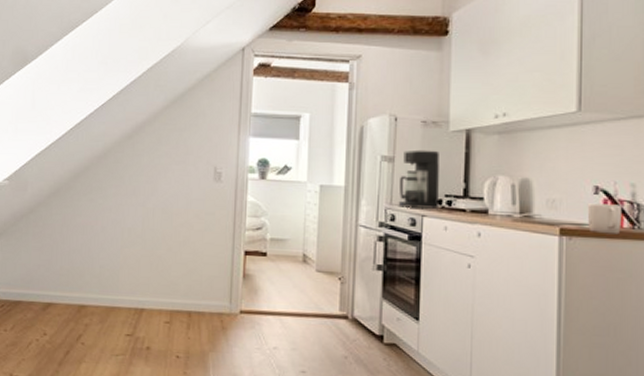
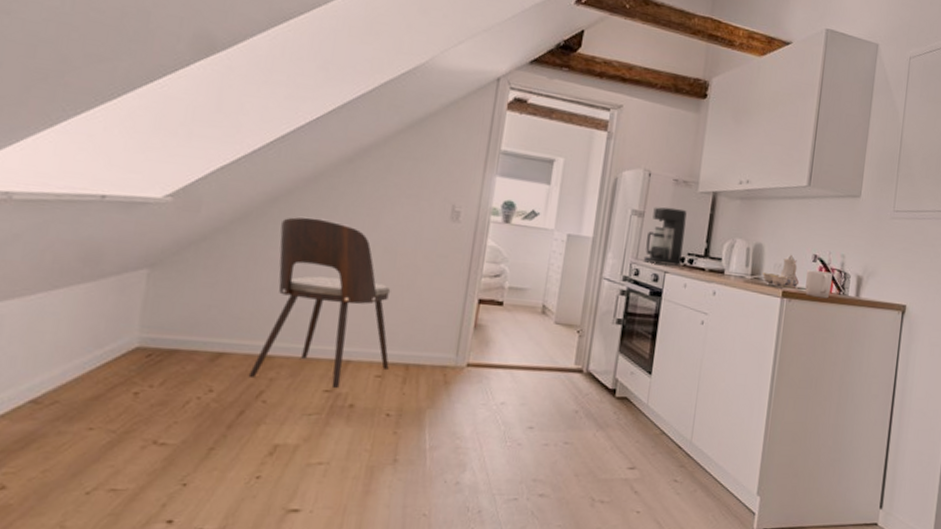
dining chair: none [70,188,175,333] -> present [248,216,391,389]
tea set: none [532,187,580,226] -> present [762,254,800,290]

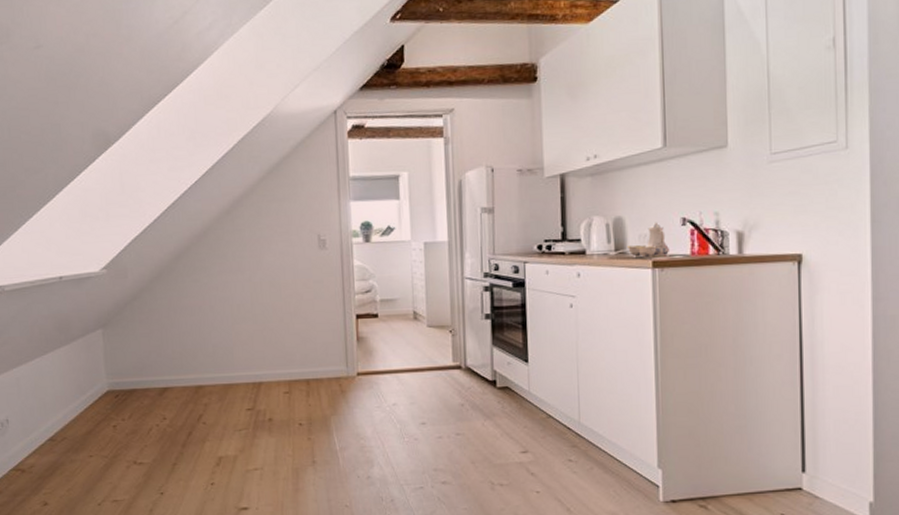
dining chair: present [248,216,391,389] -> none [187,266,293,407]
coffee maker: present [643,207,687,266] -> none [500,197,540,256]
mug: present [805,270,833,299] -> none [676,233,708,263]

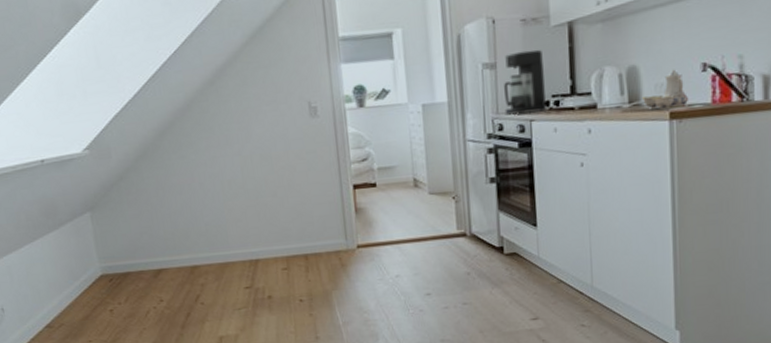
coffee maker: none [500,197,540,256] -> present [504,49,548,115]

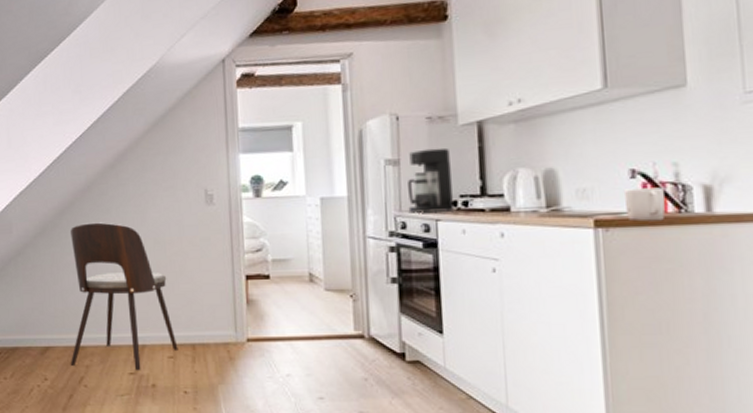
dining chair: none [173,140,292,285] -> present [70,222,178,371]
tea set: present [641,69,689,111] -> none [560,174,617,218]
mug: none [695,78,730,112] -> present [623,187,666,222]

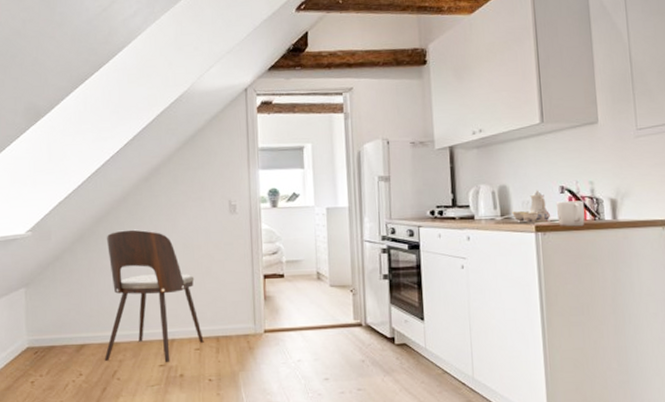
coffee maker: present [408,147,455,213] -> none [396,167,433,221]
tea set: none [560,174,617,218] -> present [511,190,551,224]

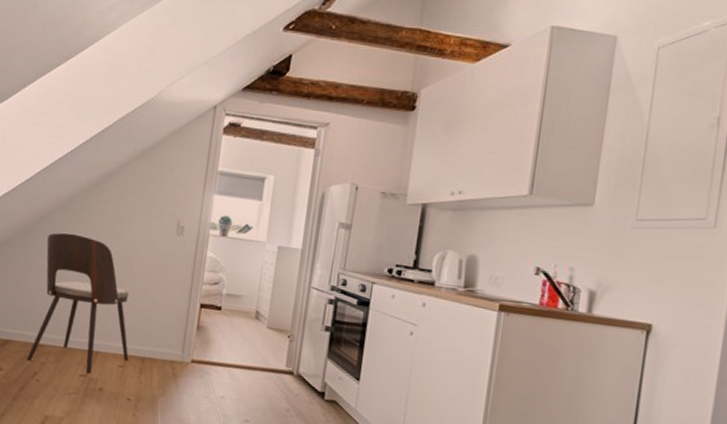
tea set: present [511,190,551,224] -> none [476,266,520,303]
mug: present [556,200,585,227] -> none [526,283,559,314]

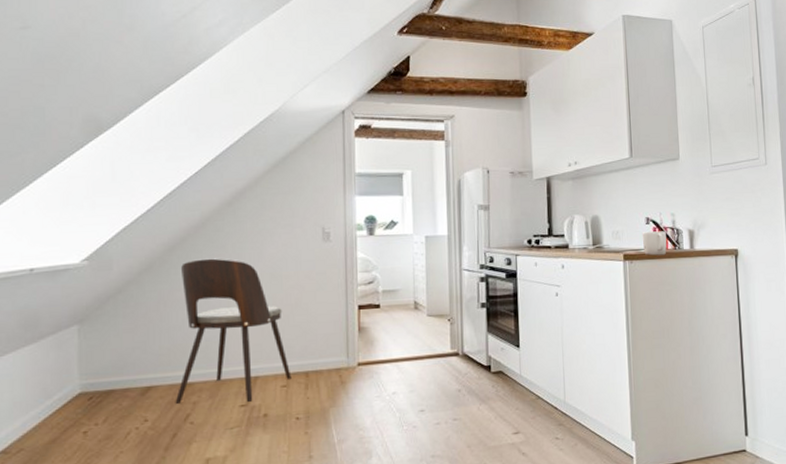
mug: none [526,283,559,314] -> present [642,231,667,256]

